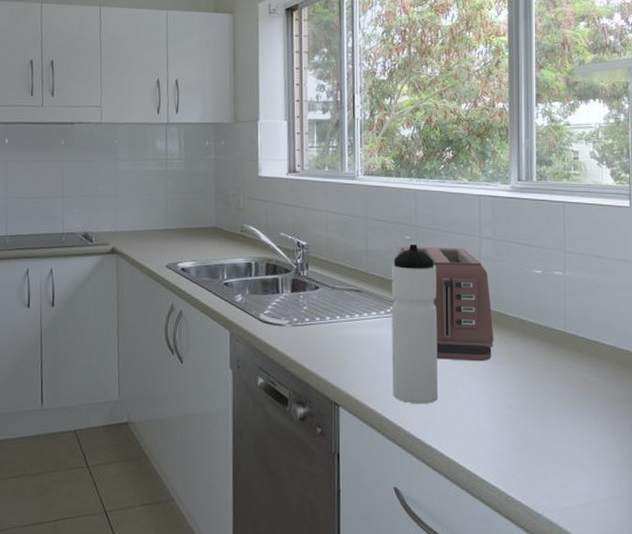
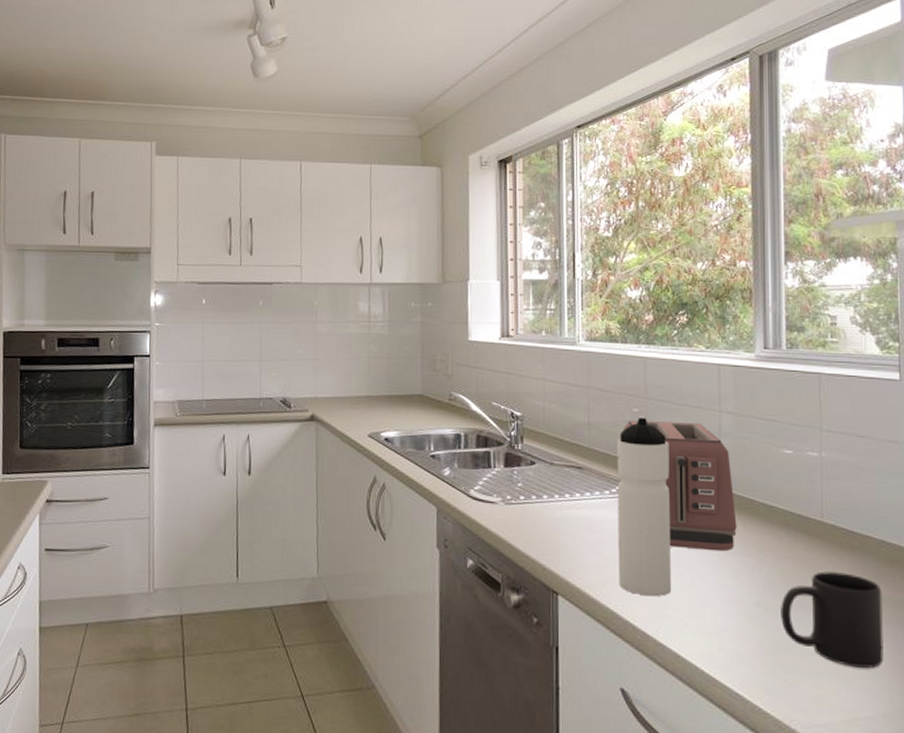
mug: none [530,376,614,457] -> present [781,571,884,668]

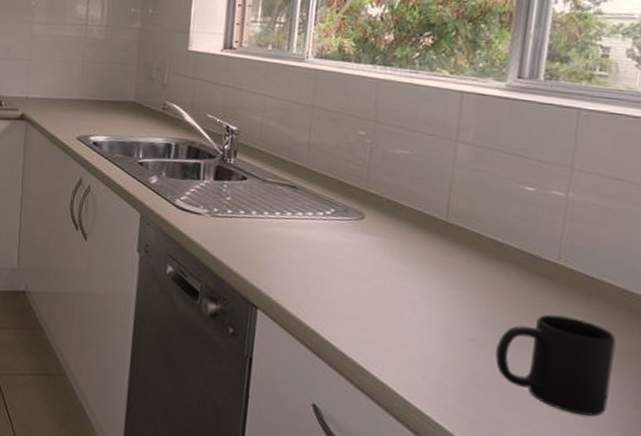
water bottle: present [617,418,671,597] -> none [322,141,395,321]
toaster: present [619,420,737,552] -> none [335,143,462,284]

